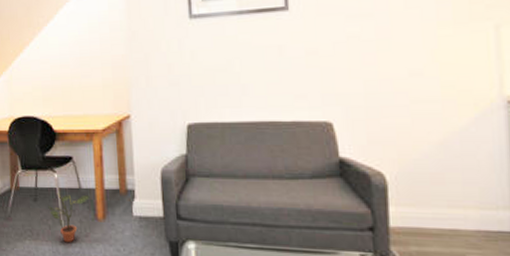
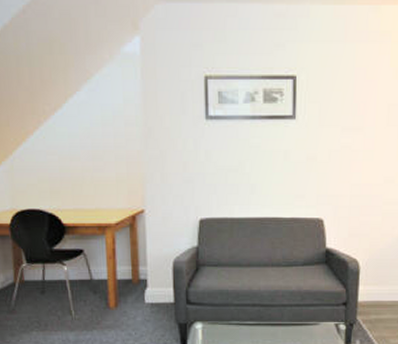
potted plant: present [48,193,90,243] -> none [57,285,102,331]

